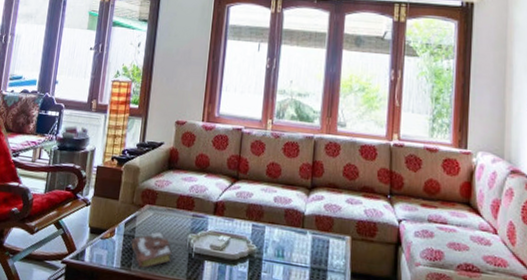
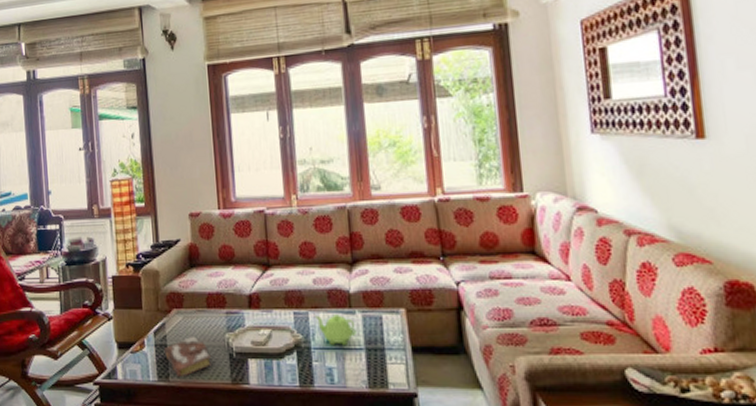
teapot: none [271,230,305,261] -> present [315,315,356,345]

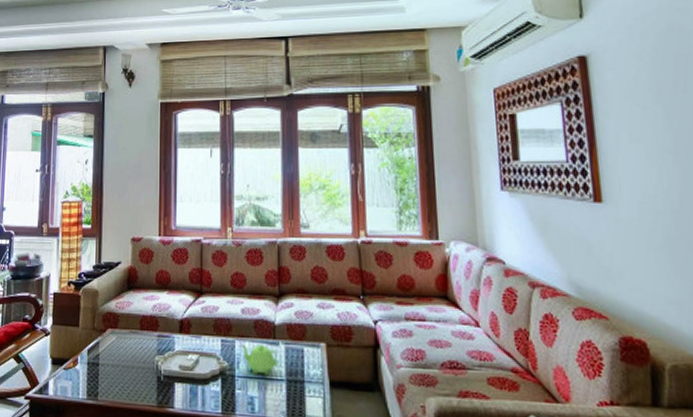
book: present [163,336,213,378] -> none [95,356,141,397]

